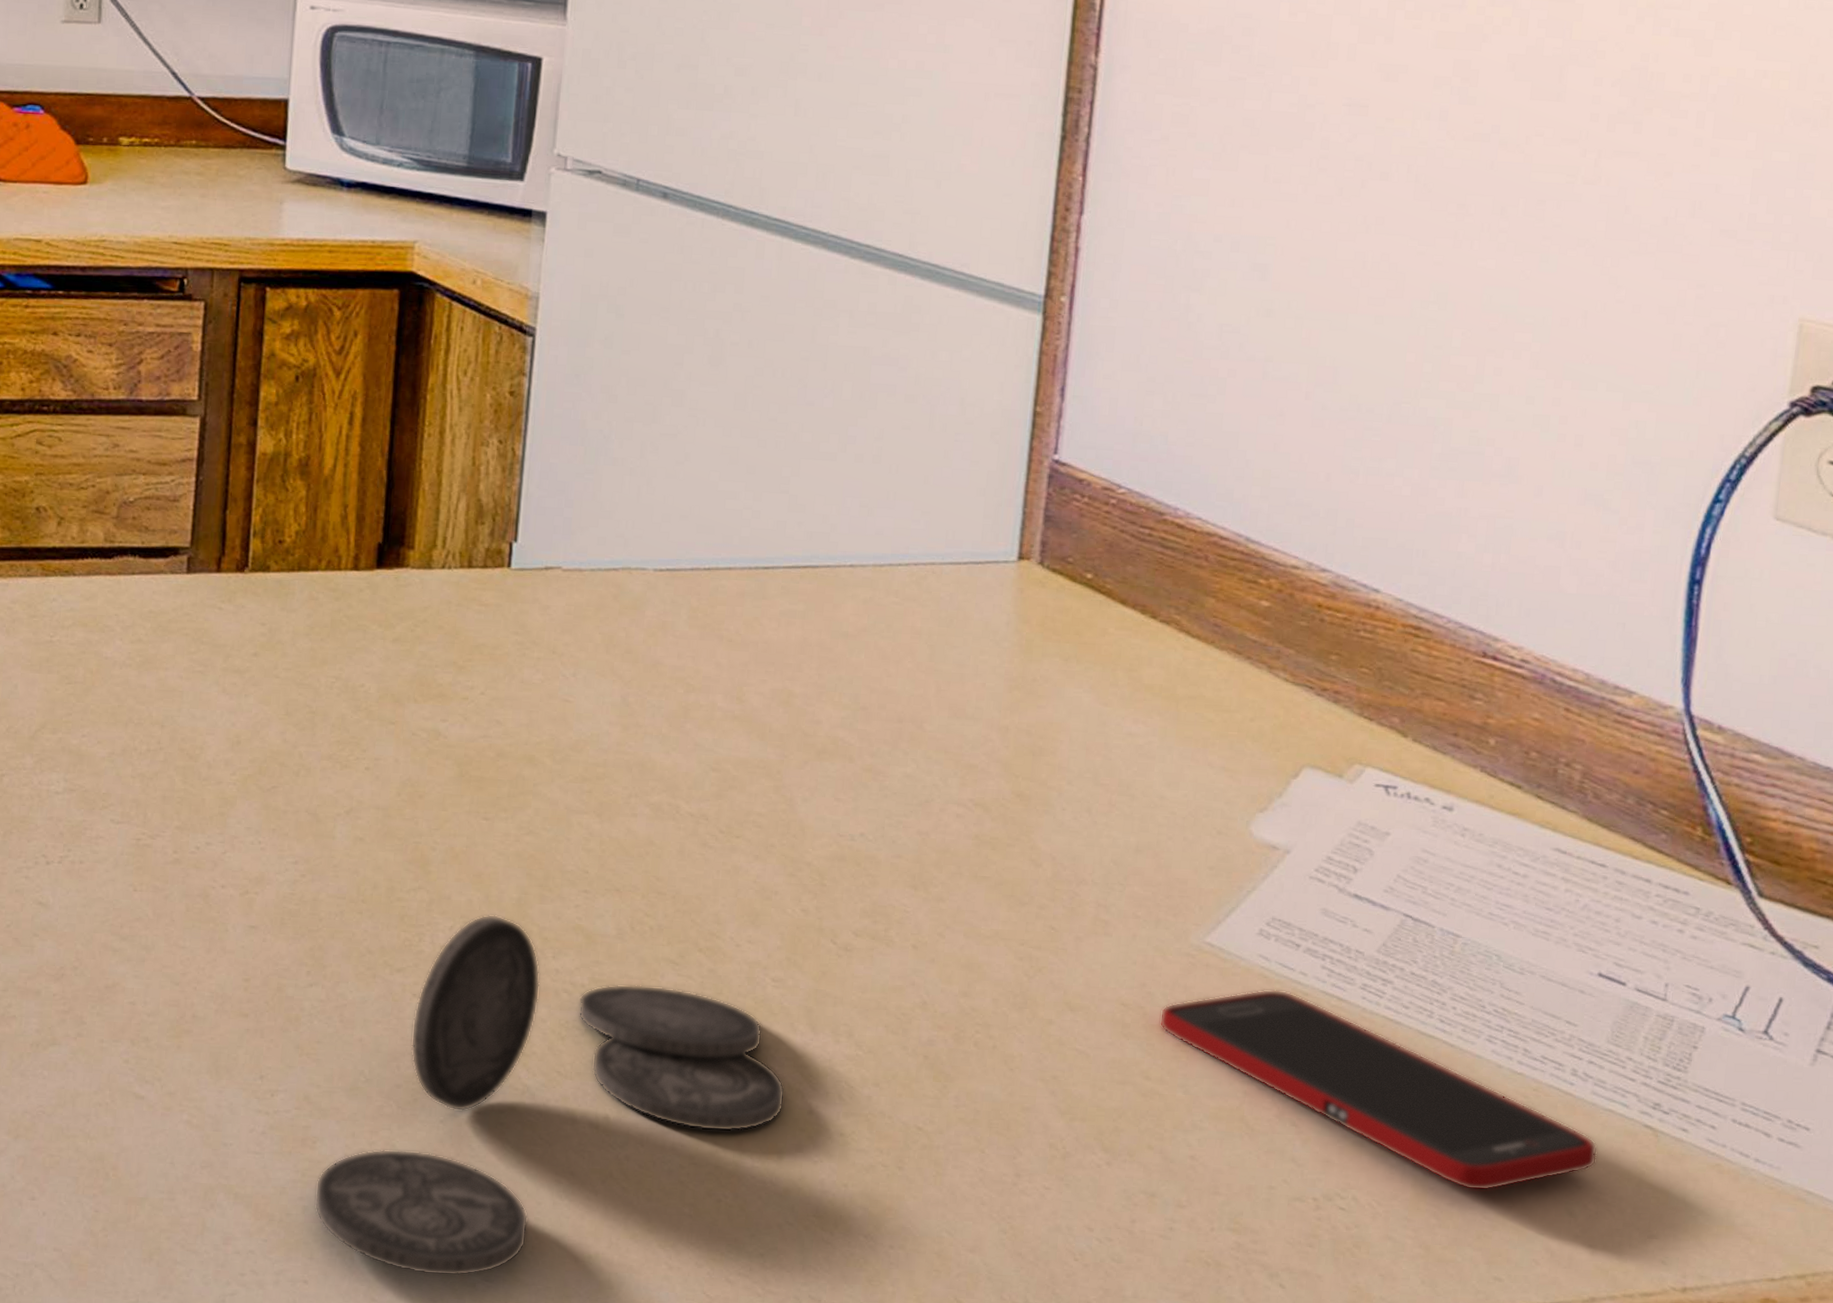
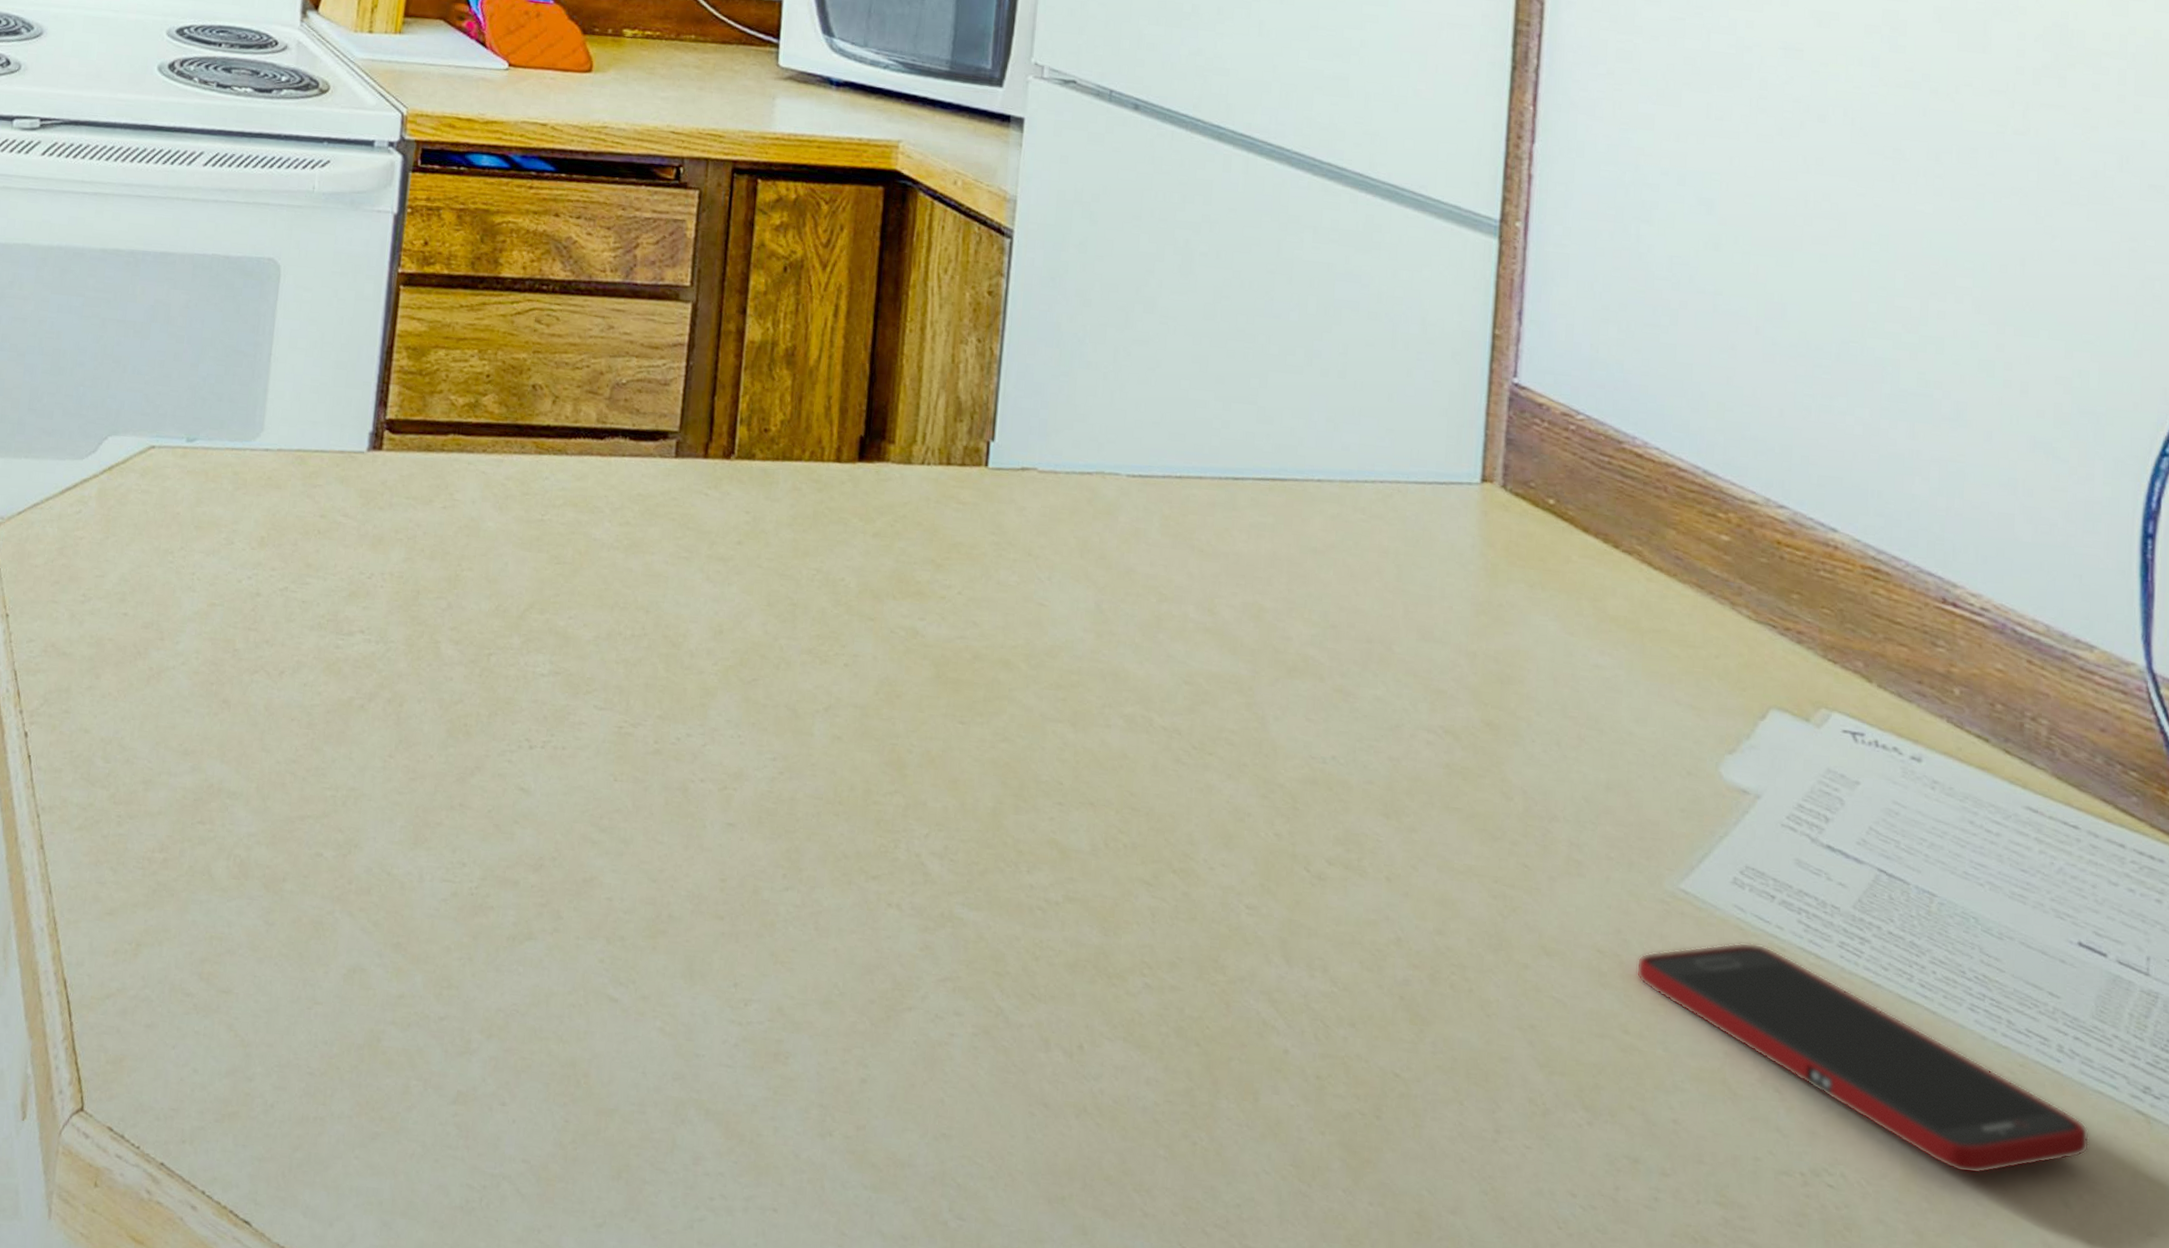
plate: present [314,914,786,1277] -> none [785,822,1261,1213]

